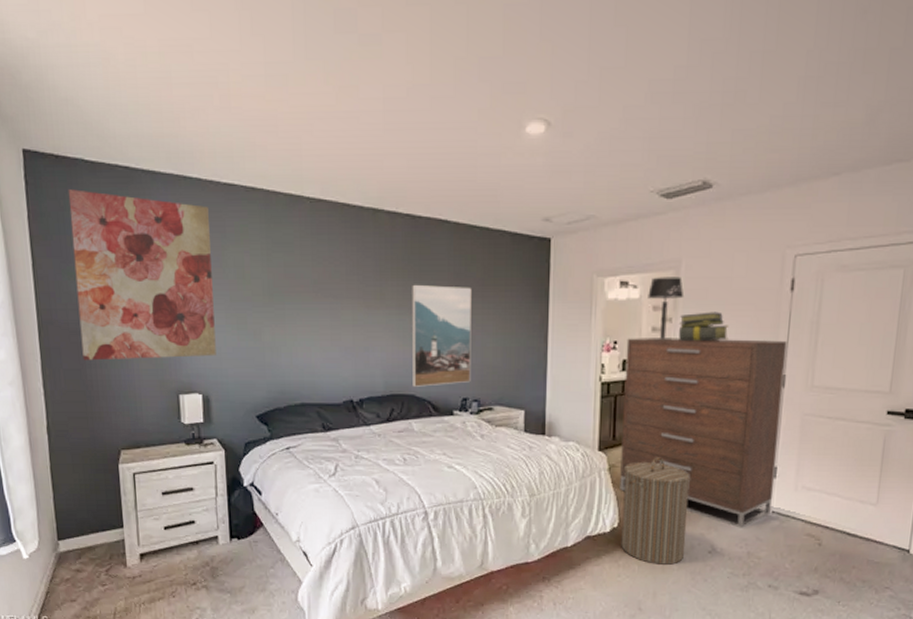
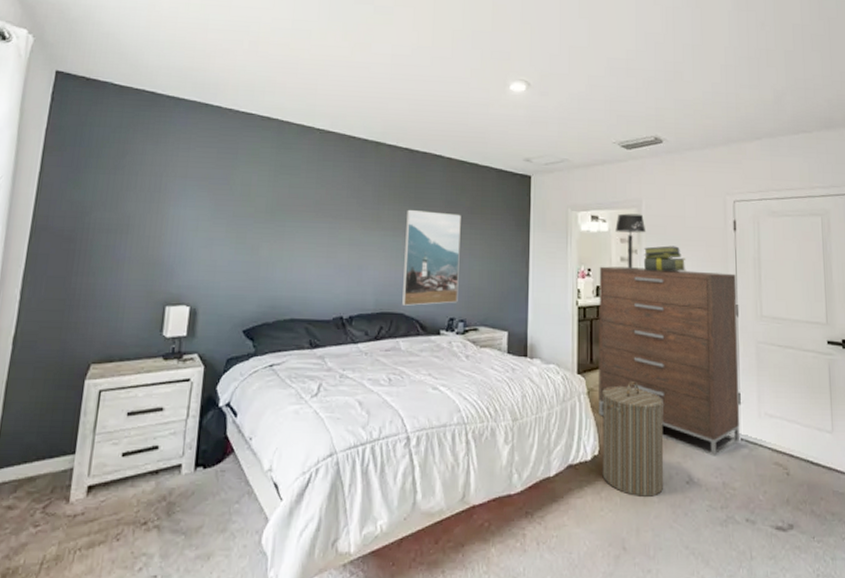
wall art: present [68,189,216,361] -> none [70,108,224,269]

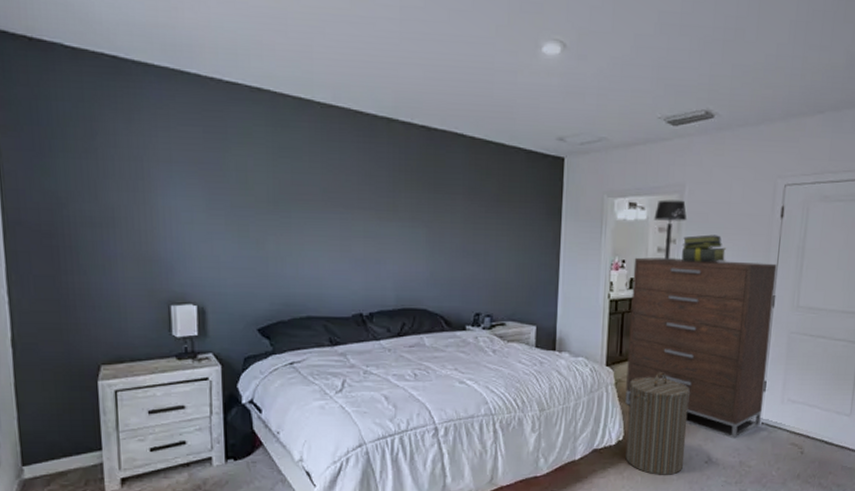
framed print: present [402,209,461,306] -> none [425,197,486,301]

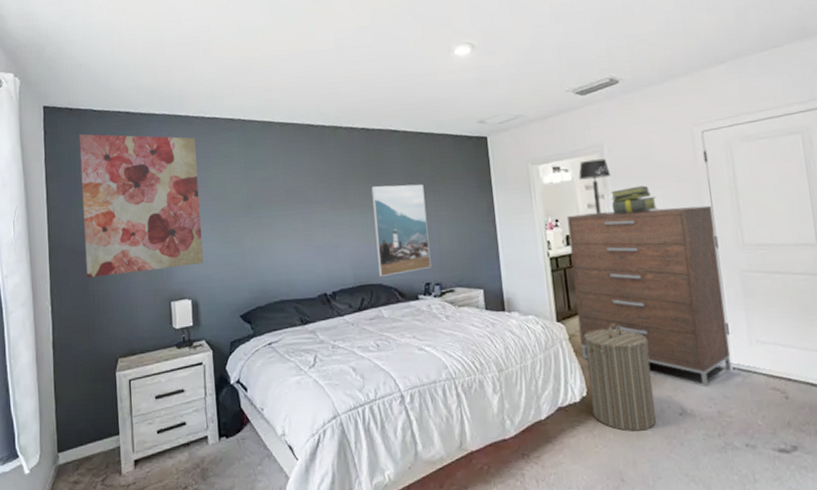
wall art: none [43,76,214,267] -> present [79,134,204,278]
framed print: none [425,197,486,301] -> present [371,184,431,276]

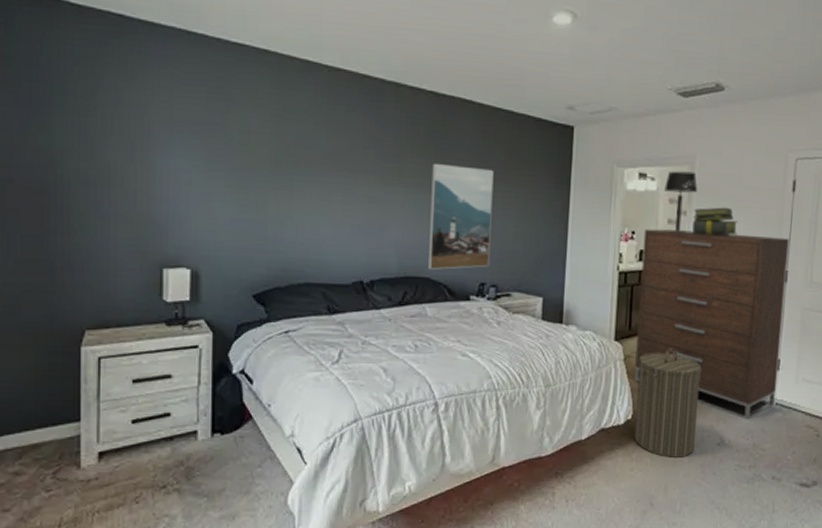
wall art: present [79,134,204,278] -> none [46,33,213,228]

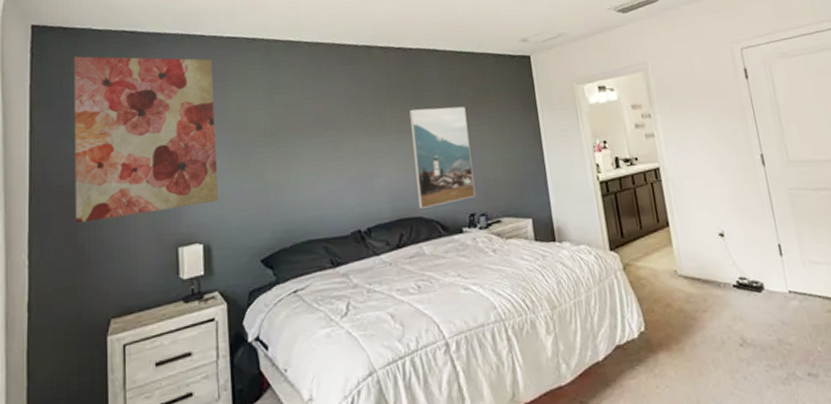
wall art: none [46,33,213,228] -> present [73,56,218,224]
dresser: present [634,229,789,420] -> none [614,123,788,314]
laundry hamper: present [634,348,701,457] -> none [638,249,718,368]
table lamp: present [664,171,698,233] -> none [624,77,657,136]
stack of books: present [692,207,738,236] -> none [657,103,705,134]

